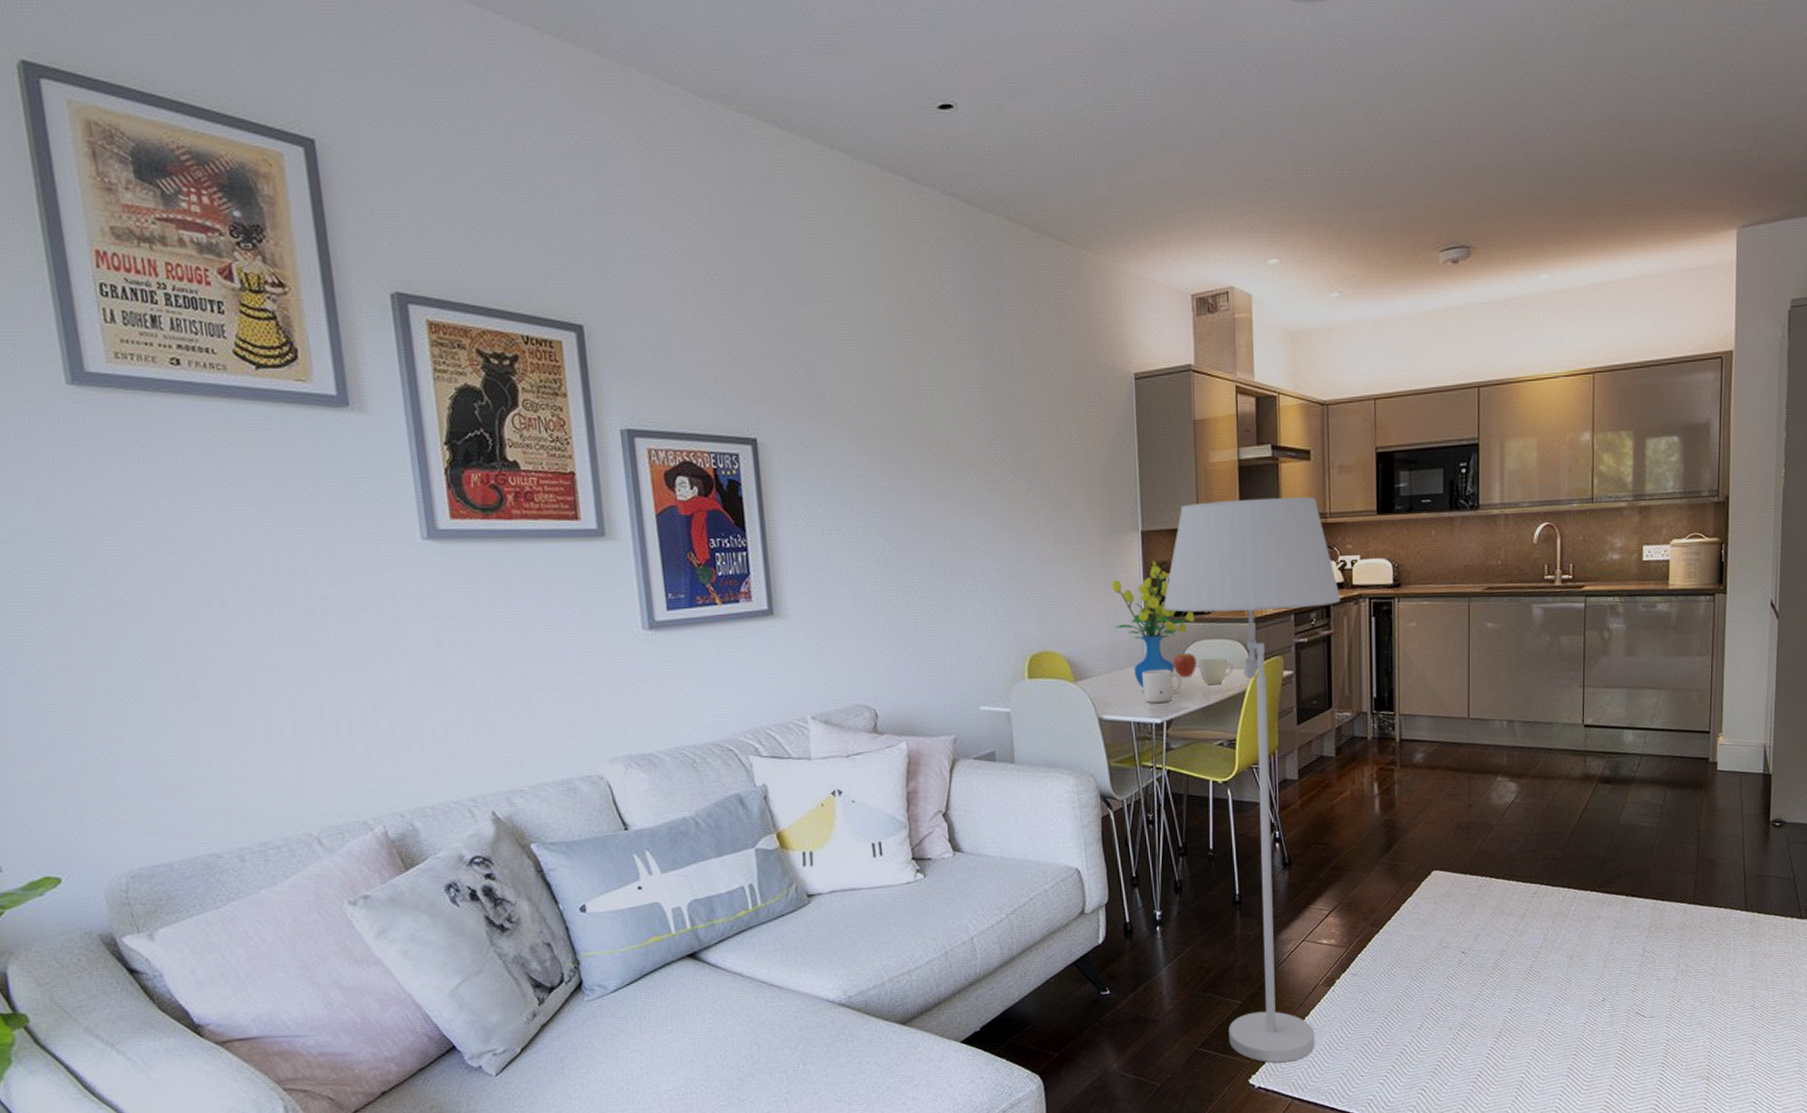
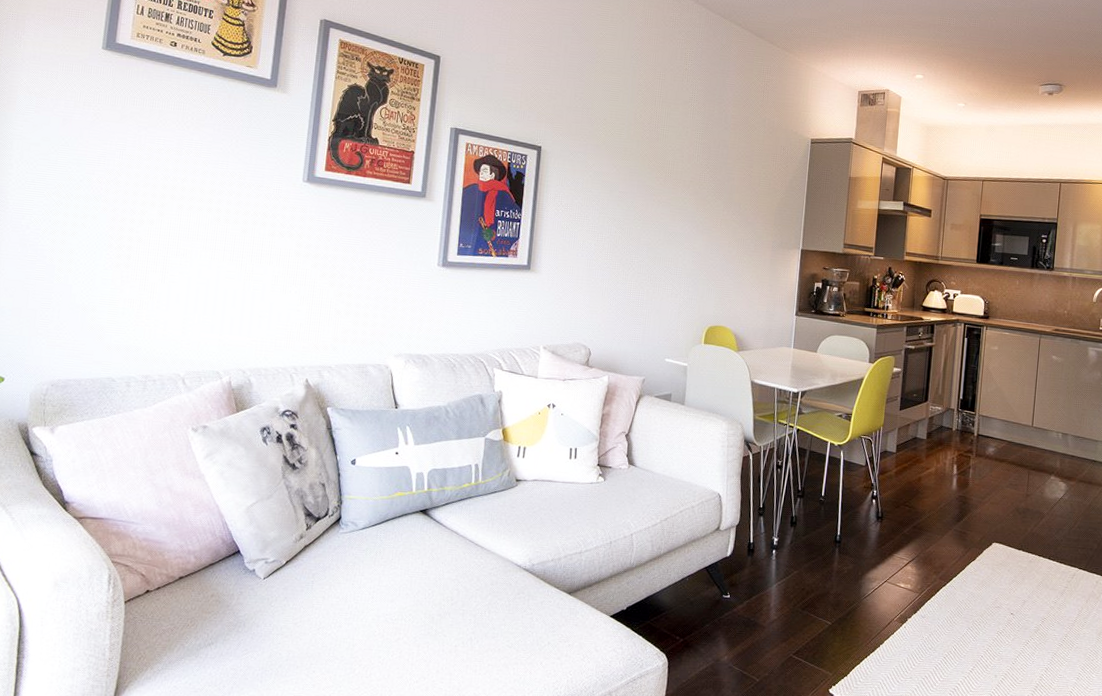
bouquet: present [1112,560,1195,693] -> none [773,272,833,368]
mug: present [1142,669,1182,704] -> none [787,351,817,378]
floor lamp: present [1163,497,1341,1063] -> none [810,235,943,681]
fruit: present [1172,651,1197,677] -> none [811,341,830,361]
cup: present [1198,658,1234,686] -> none [830,349,857,371]

